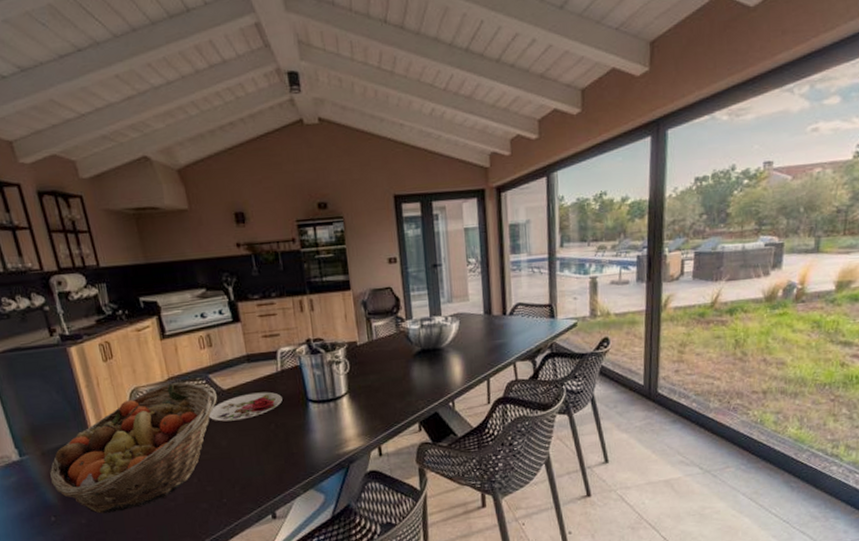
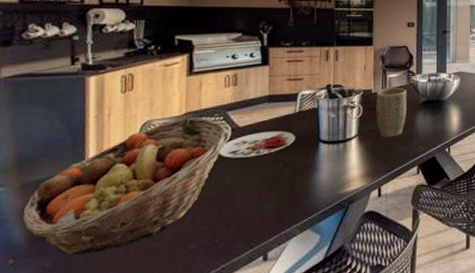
plant pot: none [363,337,400,394] -> present [376,88,407,138]

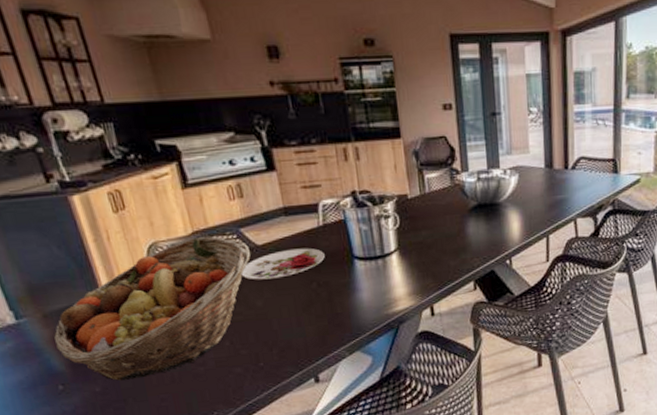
plant pot: present [376,88,407,138] -> none [414,190,454,251]

